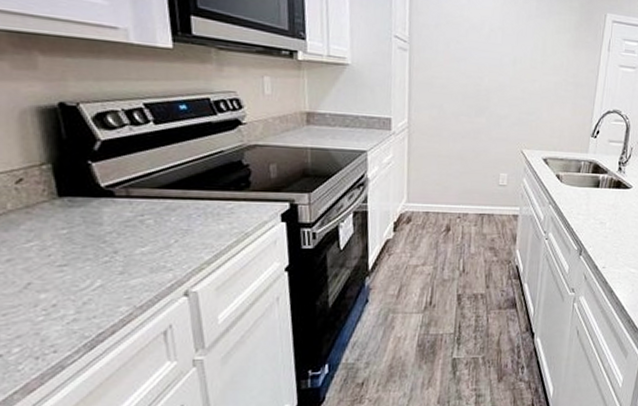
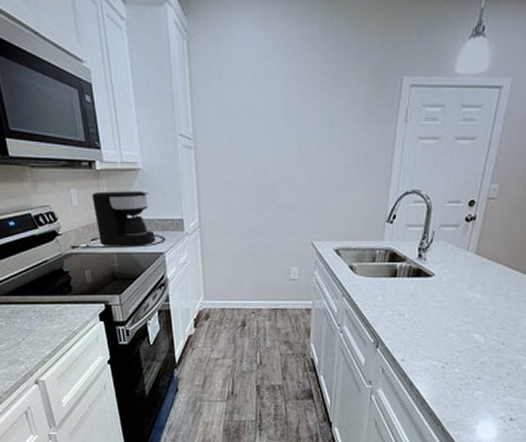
coffee maker: none [255,82,370,144] -> present [70,191,166,249]

